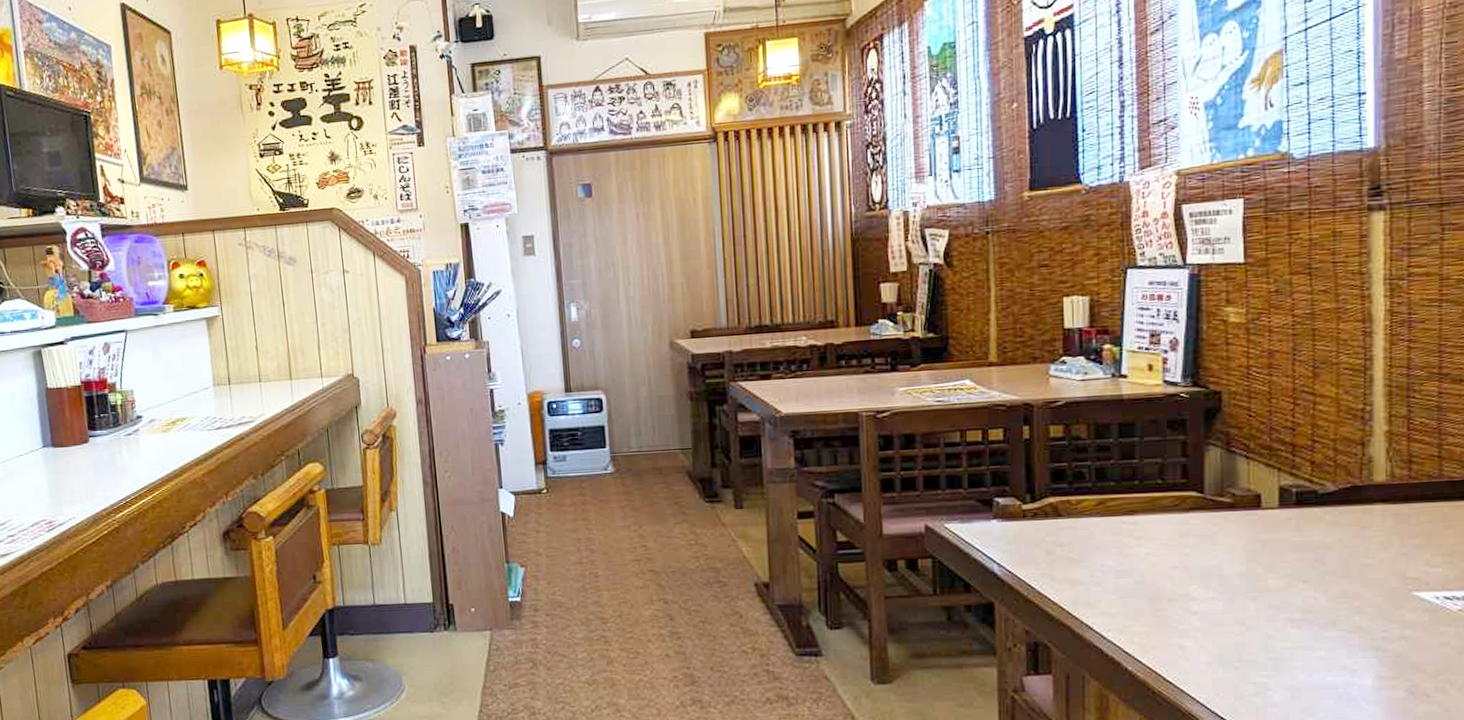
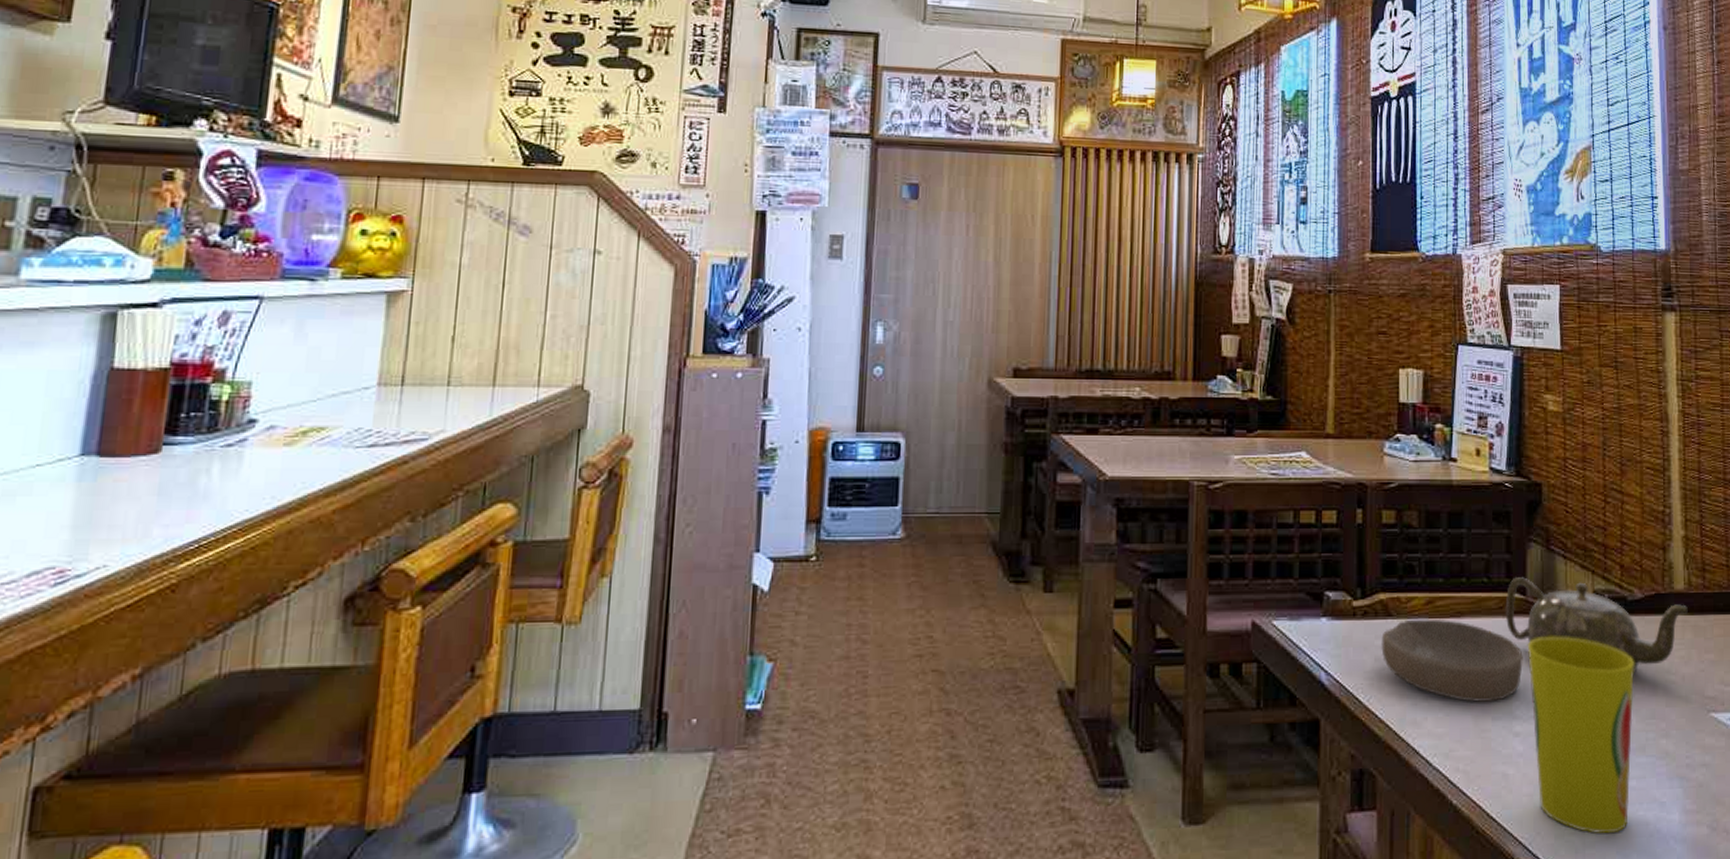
bowl: none [1052,516,1201,587] -> present [1381,618,1523,703]
teapot: none [1181,477,1389,559] -> present [1505,577,1688,674]
cup: none [1205,528,1326,696] -> present [1527,636,1635,834]

